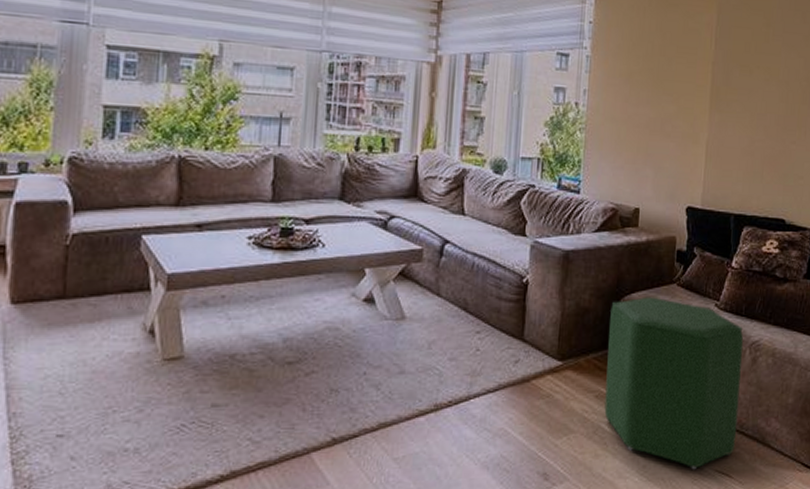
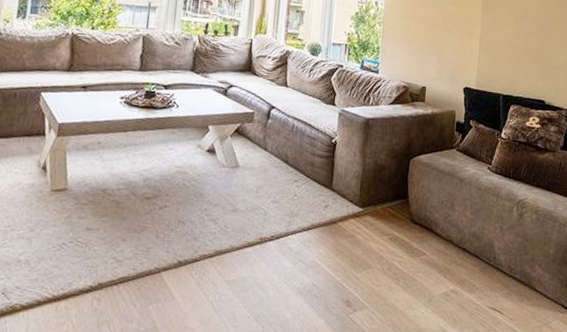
ottoman: present [604,297,744,470] -> none [397,158,512,306]

